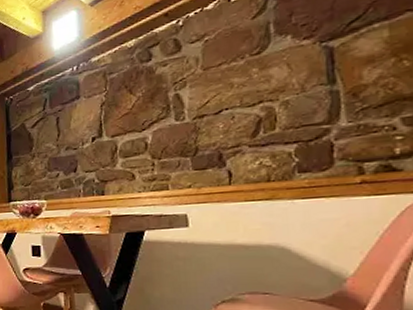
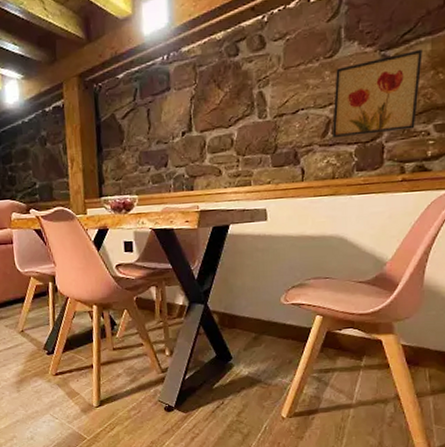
wall art: none [264,36,378,138] -> present [331,49,422,139]

